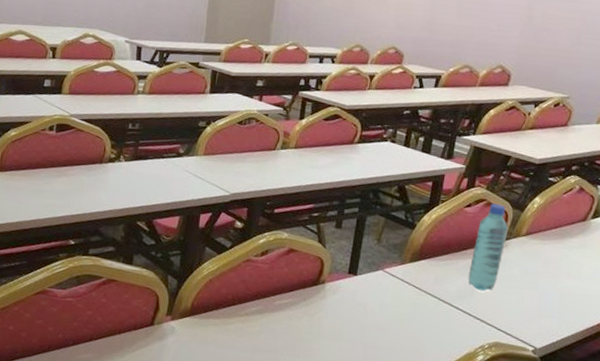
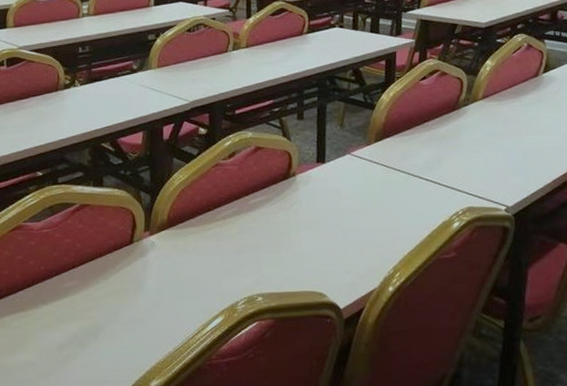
water bottle: present [468,203,509,292] -> none [433,72,466,160]

